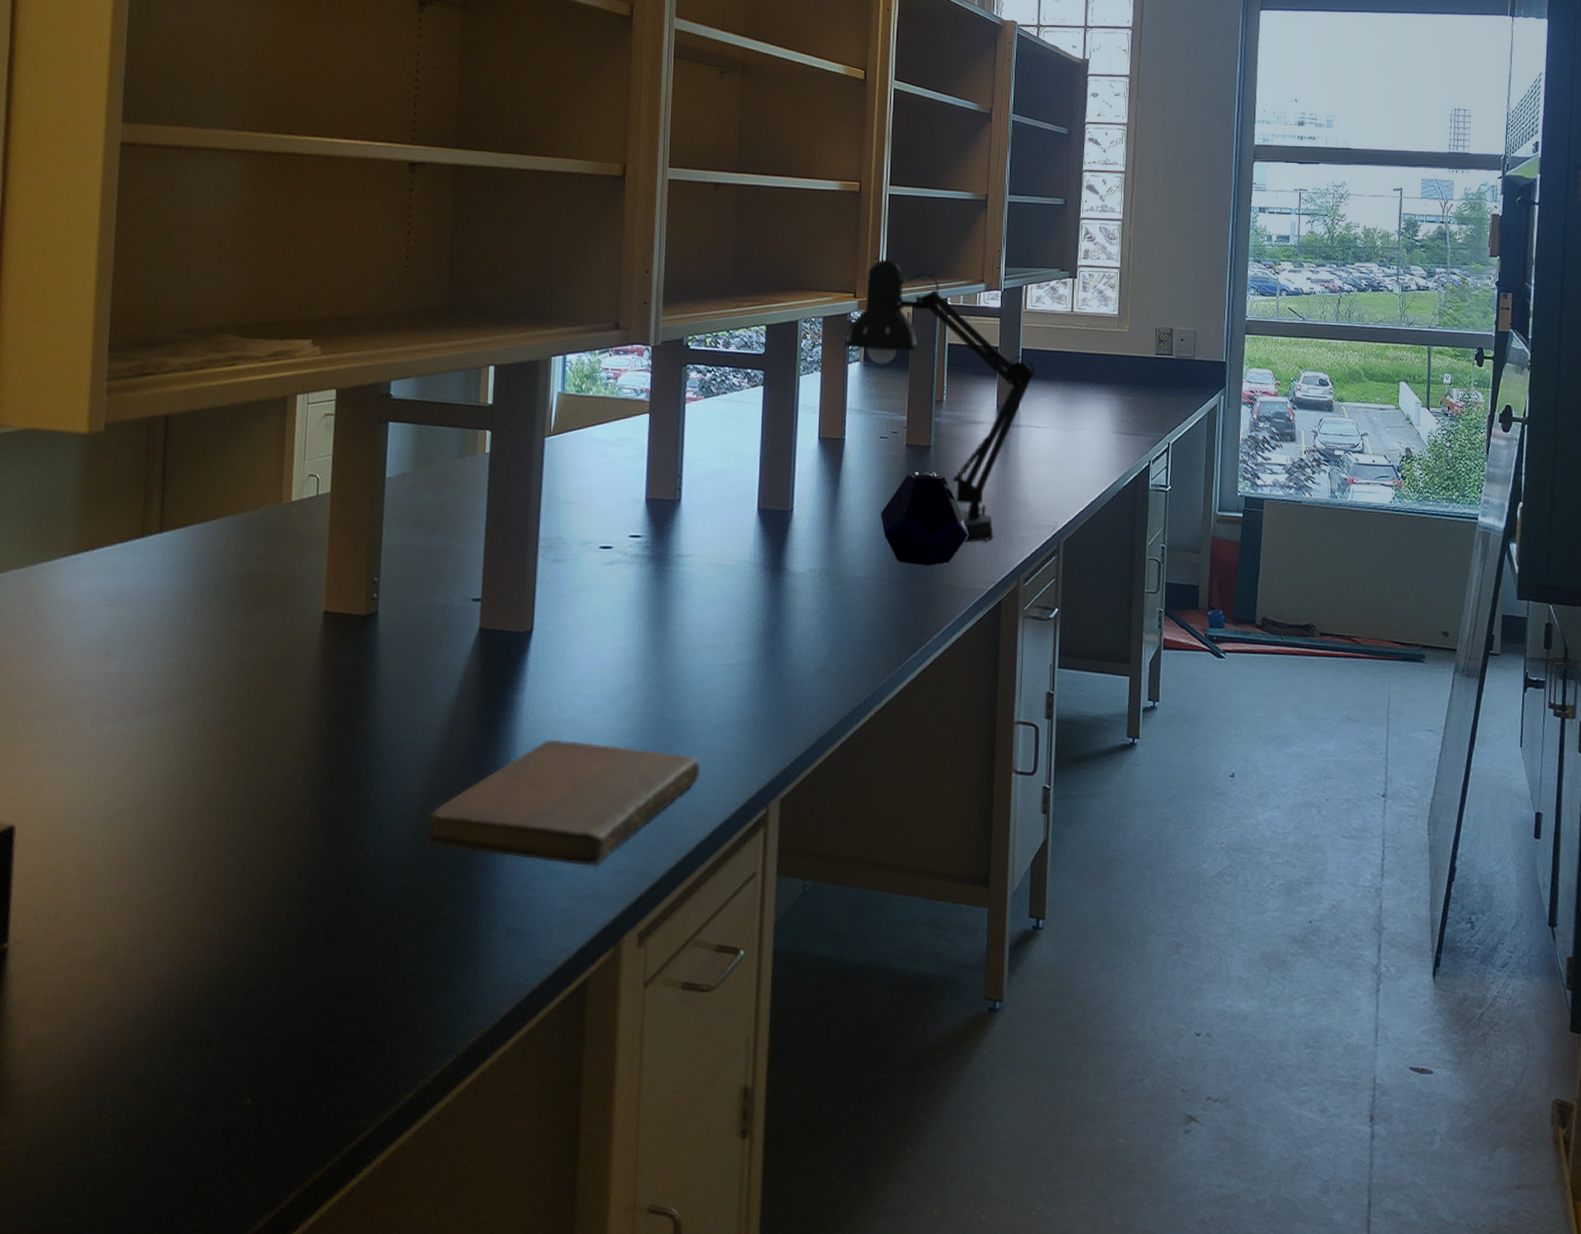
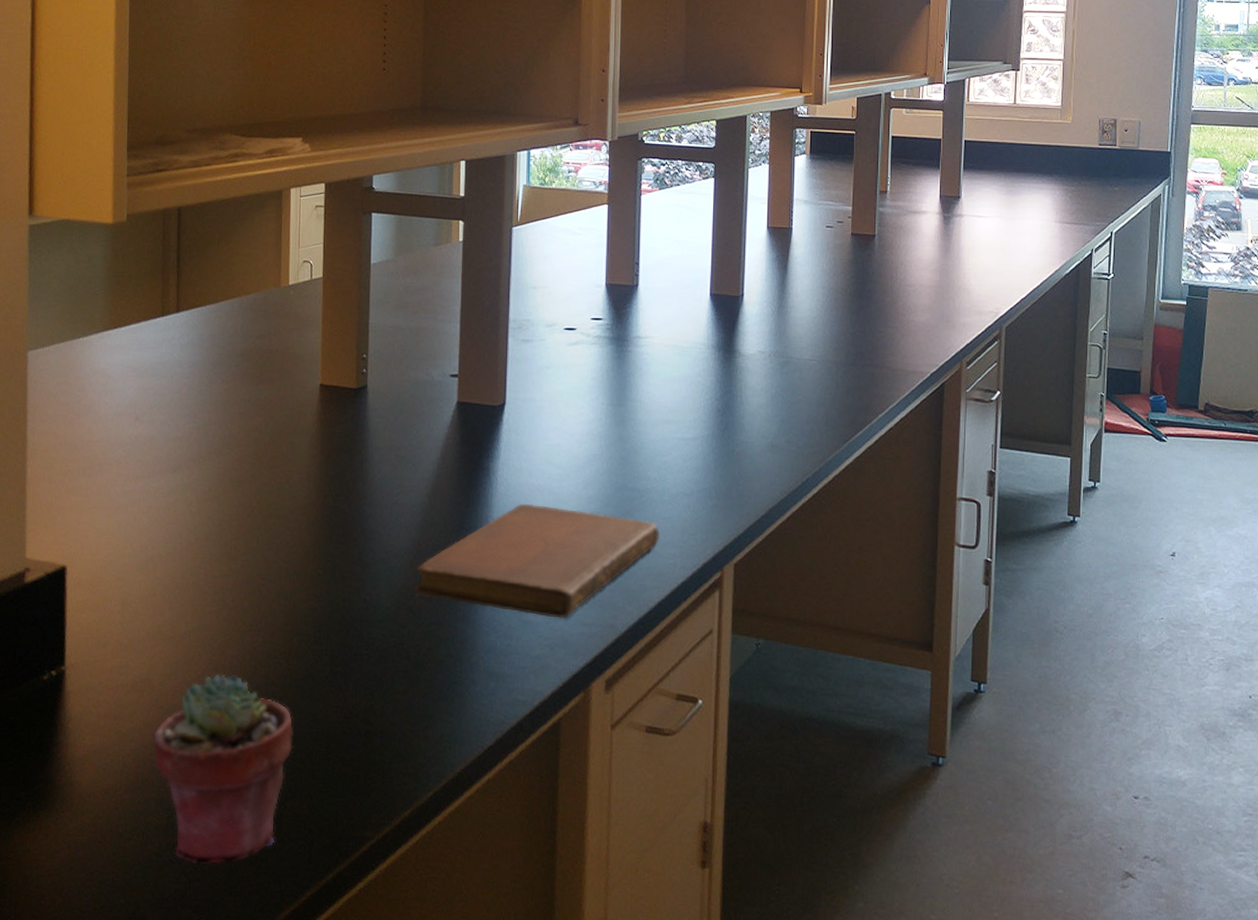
potted succulent: none [111,945,281,1170] -> present [153,674,294,865]
desk lamp: present [844,259,1036,543] -> none [791,55,978,328]
speaker: present [881,471,967,566] -> none [827,259,911,349]

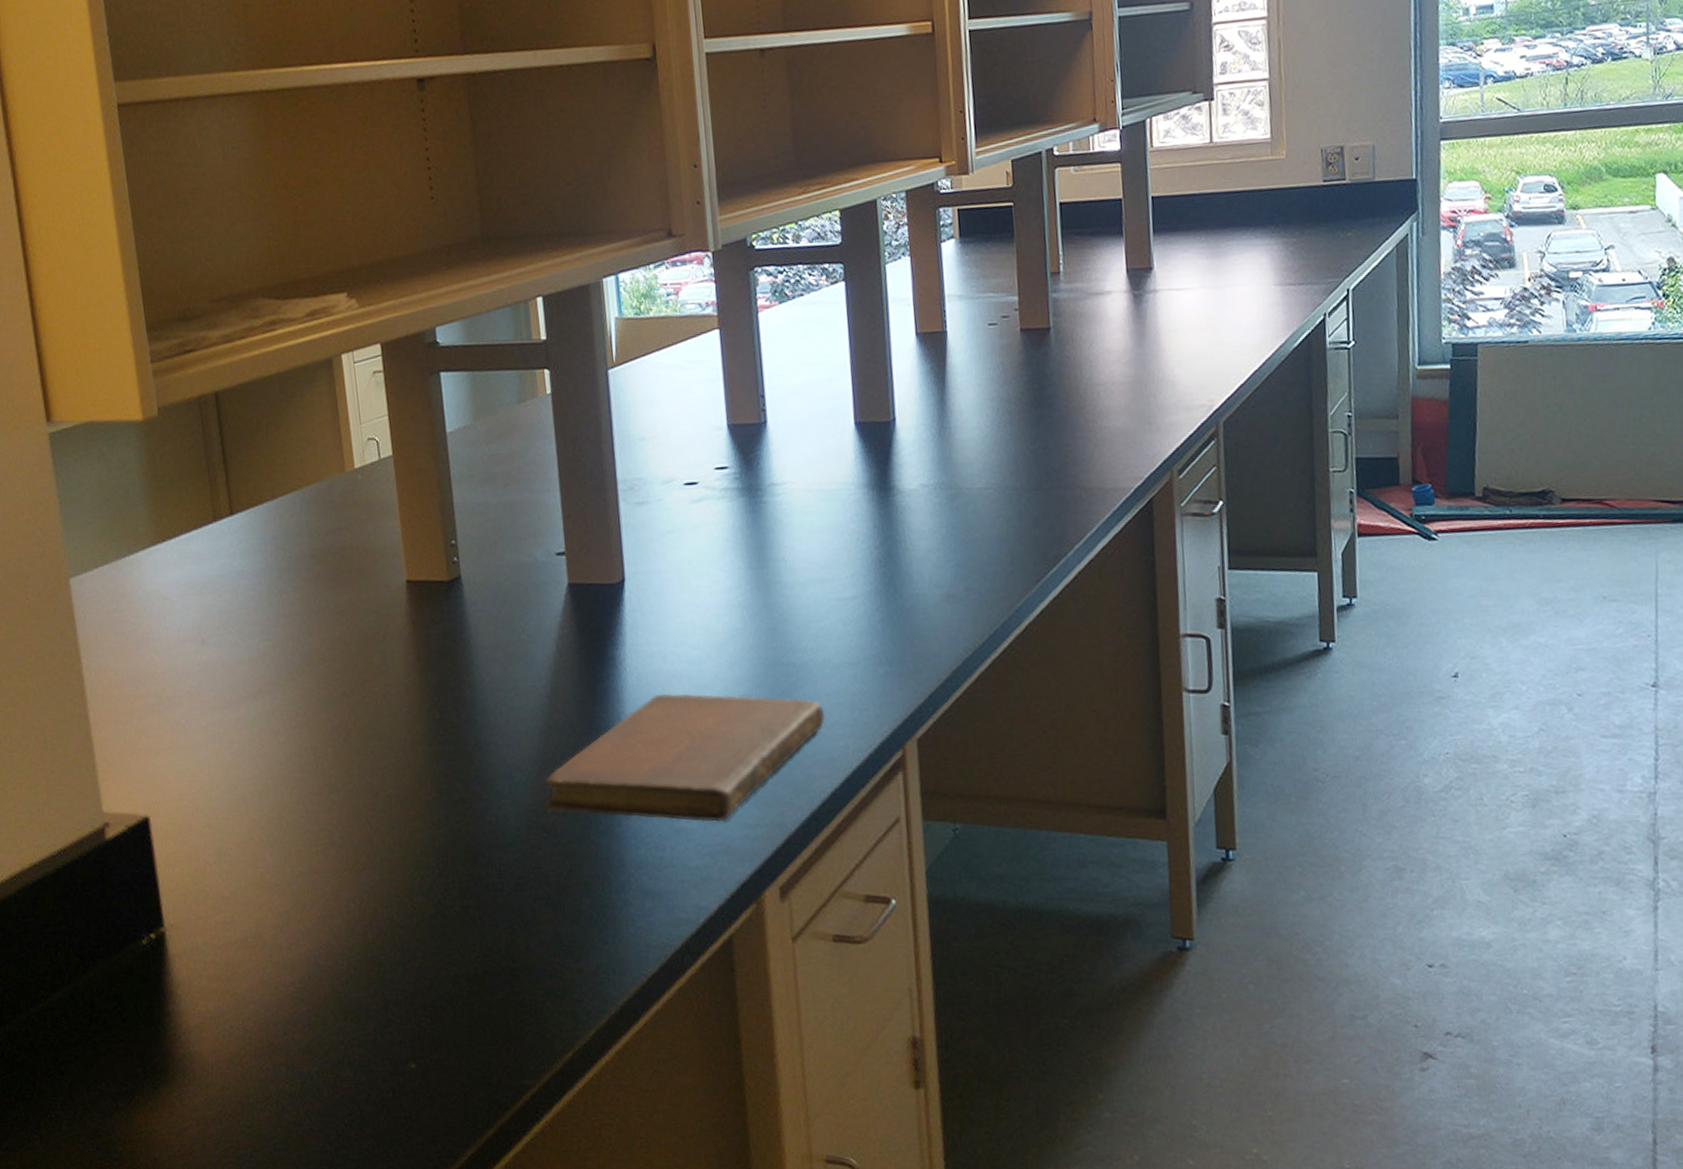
potted succulent: present [153,674,294,865] -> none [272,920,431,1131]

